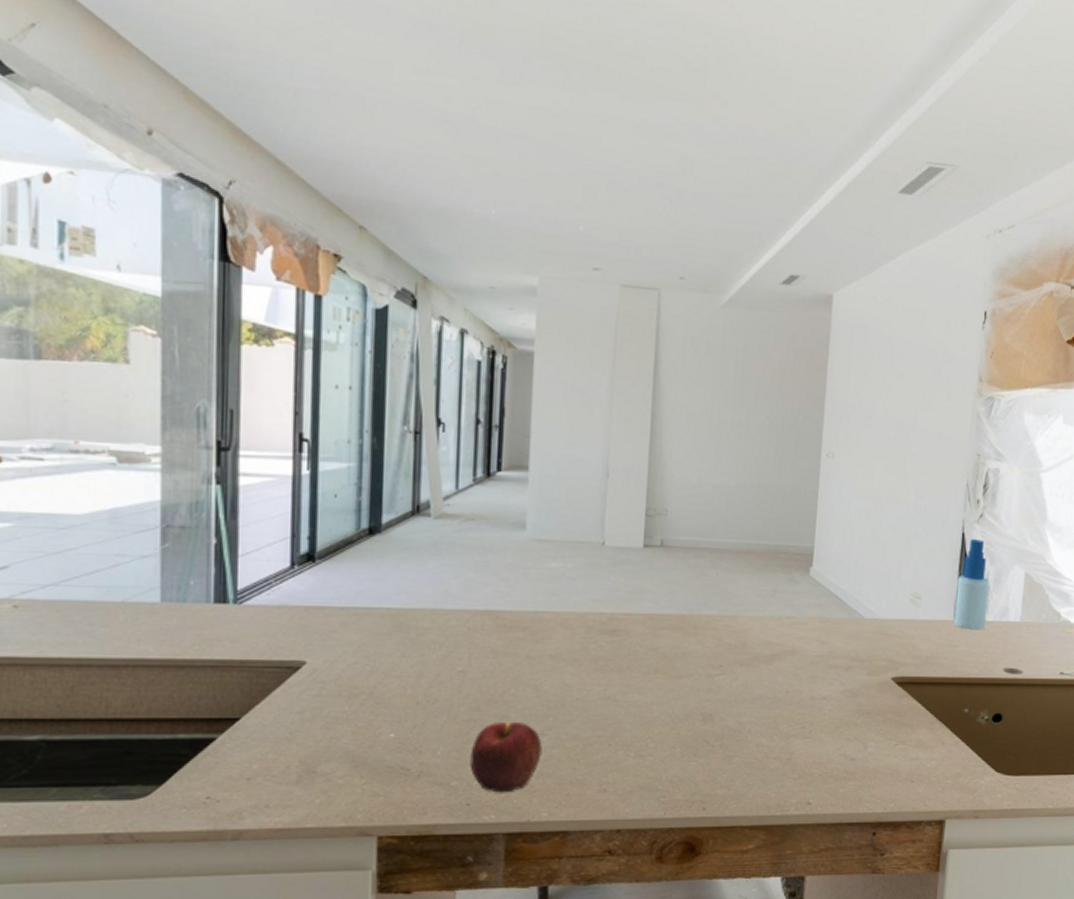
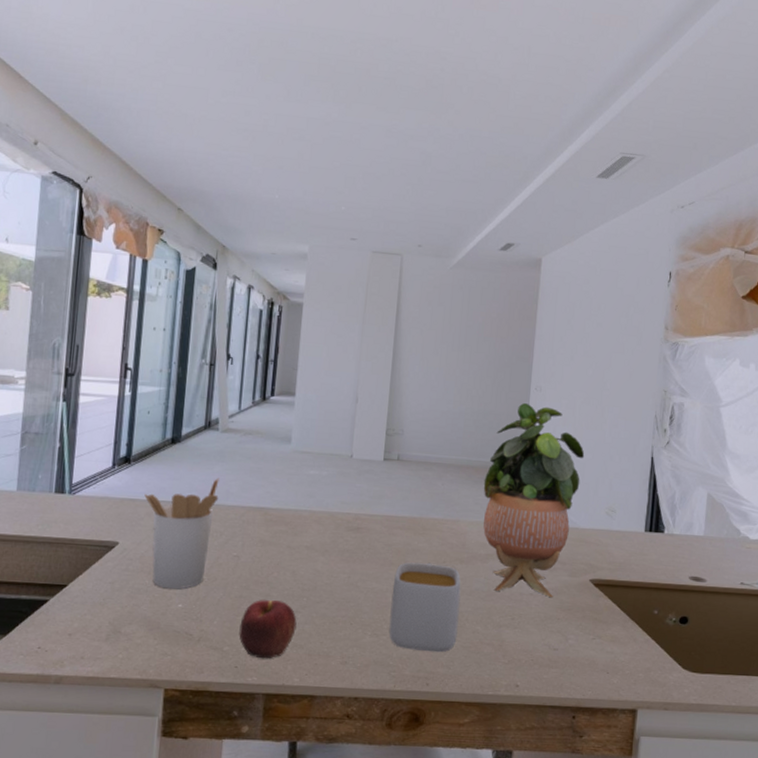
utensil holder: none [336,576,435,716] -> present [144,478,219,589]
mug: none [656,667,742,772] -> present [389,562,461,653]
potted plant: none [766,473,886,701] -> present [483,403,585,598]
spray bottle: present [954,539,990,630] -> none [644,462,676,542]

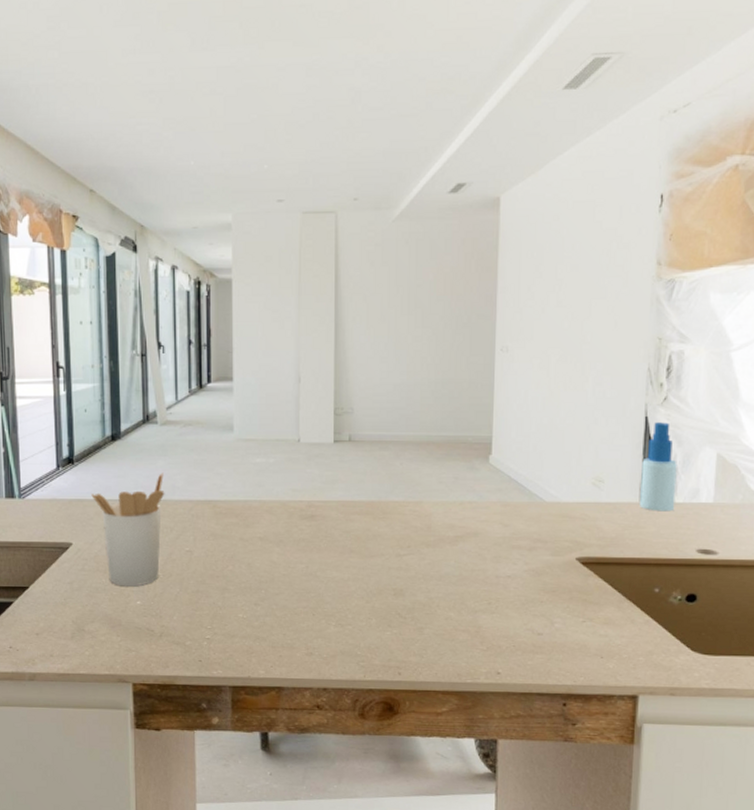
apple: present [239,599,297,659] -> none [200,593,257,652]
mug: present [389,562,461,653] -> none [354,548,429,641]
potted plant: present [483,403,585,598] -> none [447,367,564,580]
spray bottle: none [644,462,676,542] -> present [640,422,677,512]

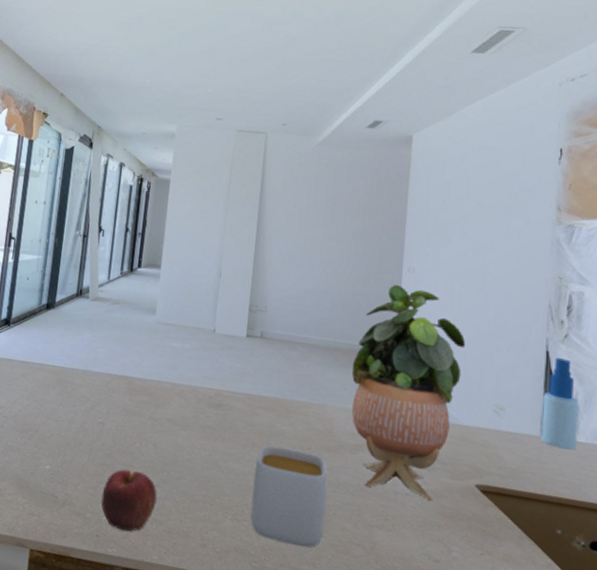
utensil holder: present [91,472,165,587] -> none [20,344,88,451]
apple: none [200,593,257,652] -> present [101,469,157,532]
mug: none [354,548,429,641] -> present [250,445,328,548]
potted plant: none [447,367,564,580] -> present [351,285,466,501]

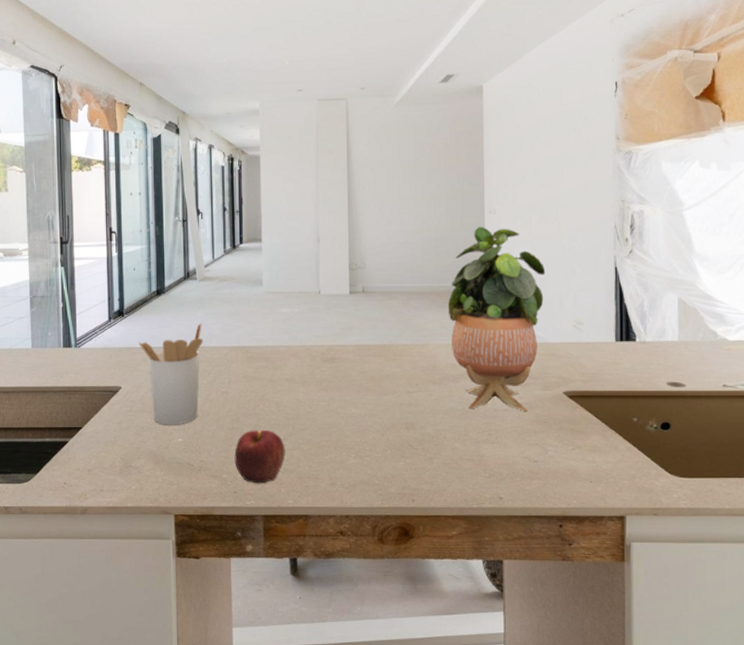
utensil holder: none [20,344,88,451] -> present [139,322,203,425]
mug: present [250,445,328,548] -> none [370,386,437,470]
spray bottle: present [541,358,579,450] -> none [615,272,646,350]

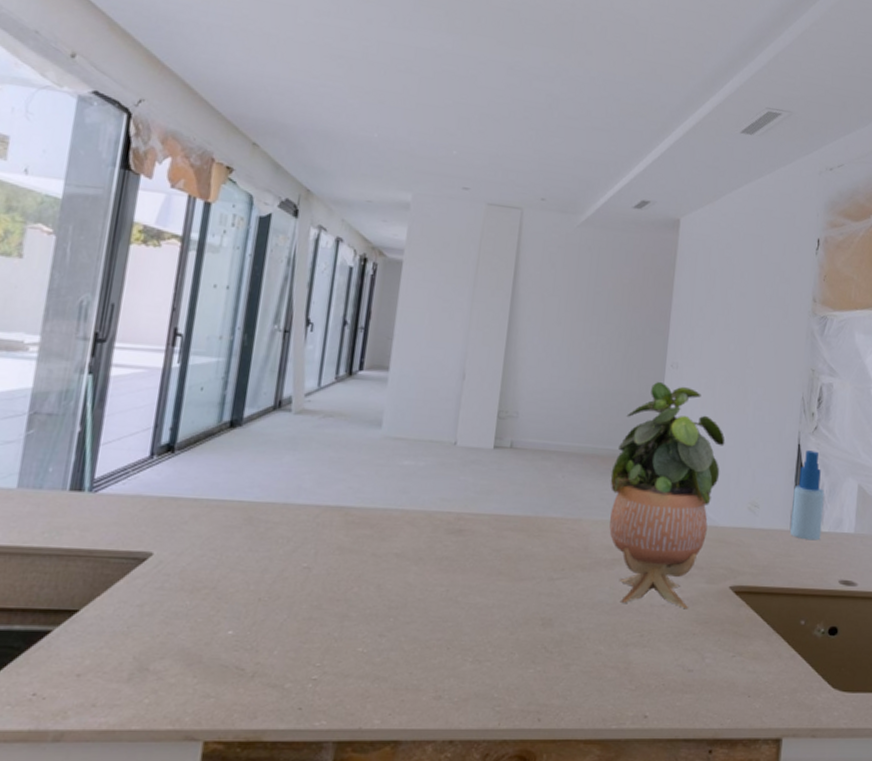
utensil holder: present [139,322,203,425] -> none [190,470,289,612]
apple: present [234,429,285,484] -> none [305,621,381,697]
spray bottle: none [615,272,646,350] -> present [790,450,825,541]

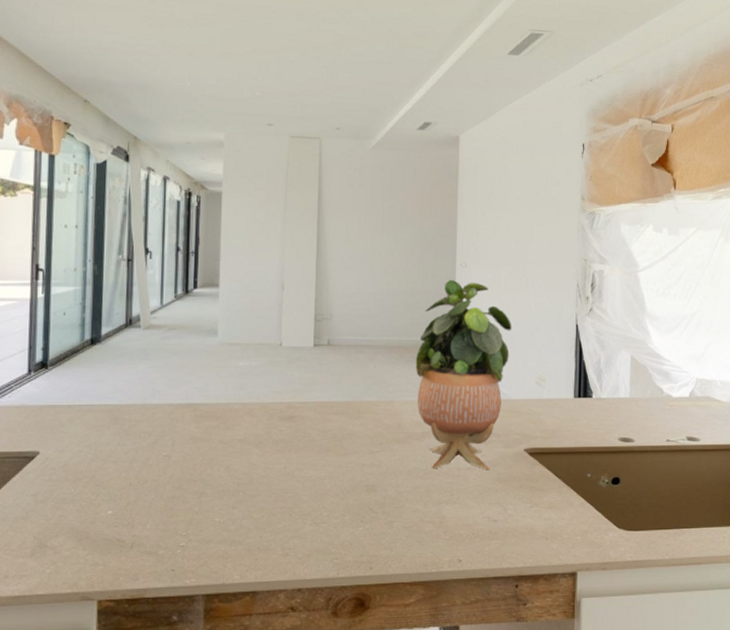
spray bottle: present [790,450,825,541] -> none [574,329,601,406]

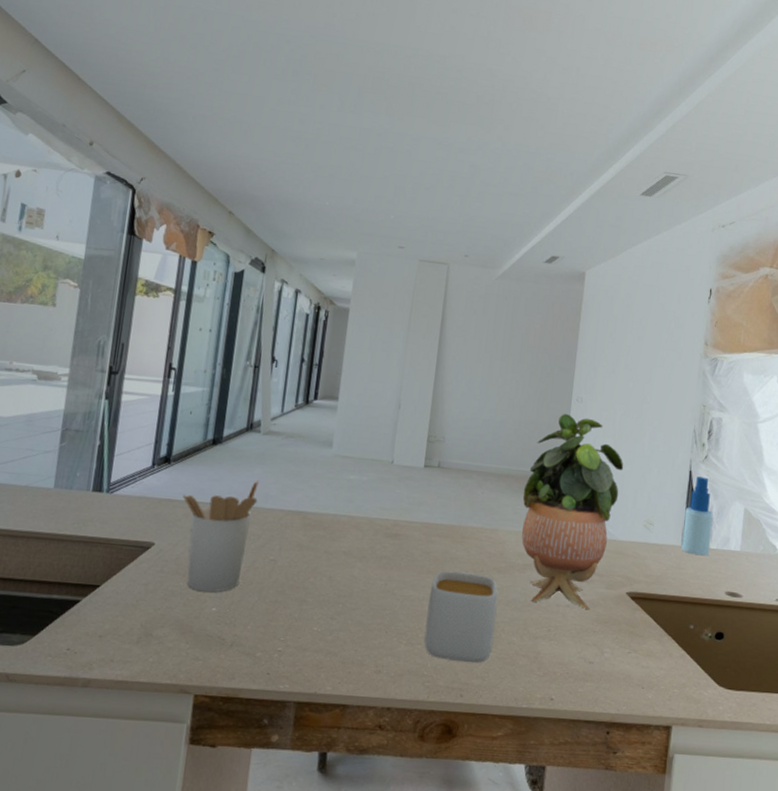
utensil holder: none [65,376,145,496] -> present [183,480,259,593]
mug: none [329,446,399,536] -> present [424,570,498,664]
spray bottle: none [574,329,601,406] -> present [682,476,713,556]

